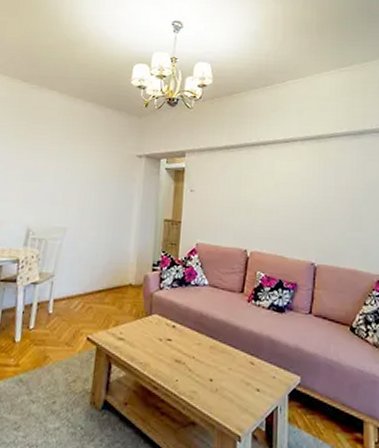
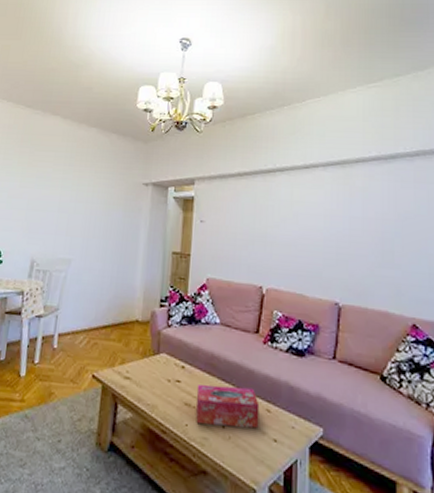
tissue box: none [185,341,244,380] -> present [195,384,260,429]

